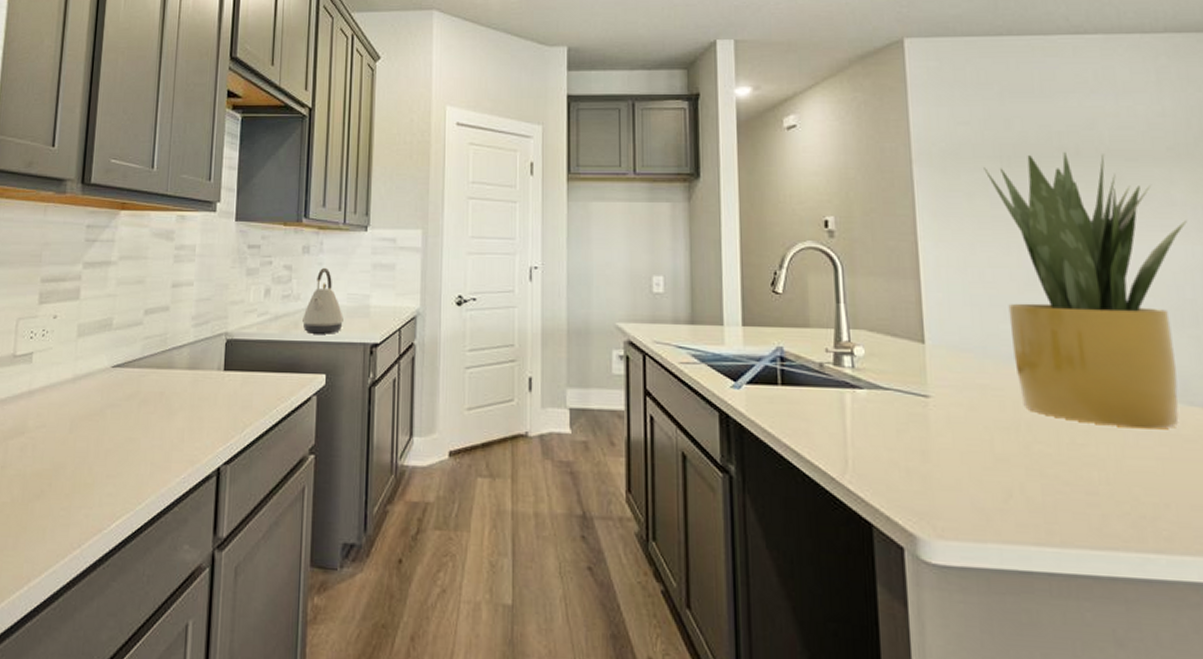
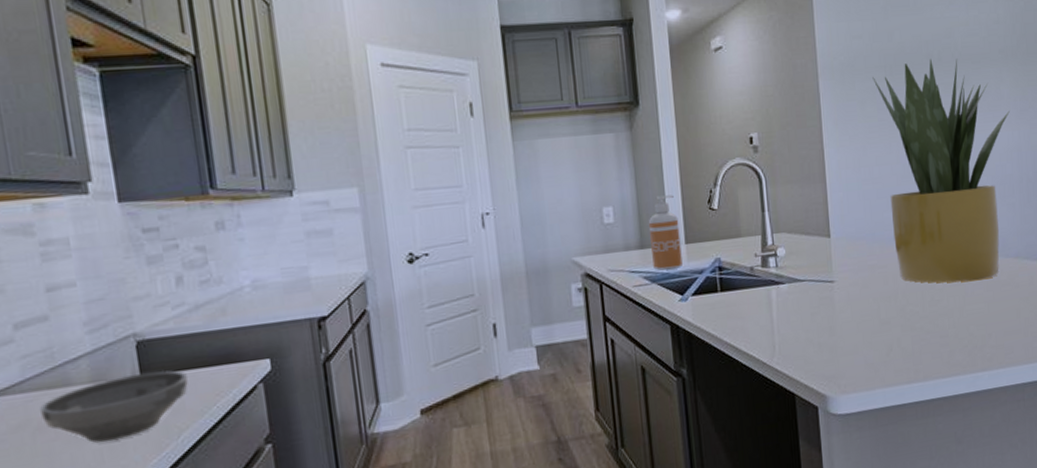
bowl: none [147,368,258,424] -> present [39,370,188,443]
kettle: present [302,267,343,334] -> none [230,242,281,318]
soap dispenser: none [701,271,738,351] -> present [648,195,683,271]

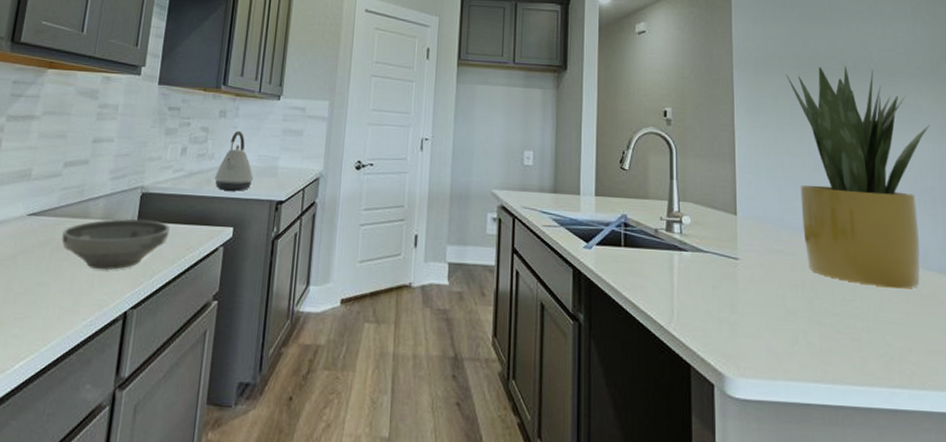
kettle: none [230,242,281,318] -> present [215,130,253,191]
soap dispenser: present [648,195,683,271] -> none [562,149,591,217]

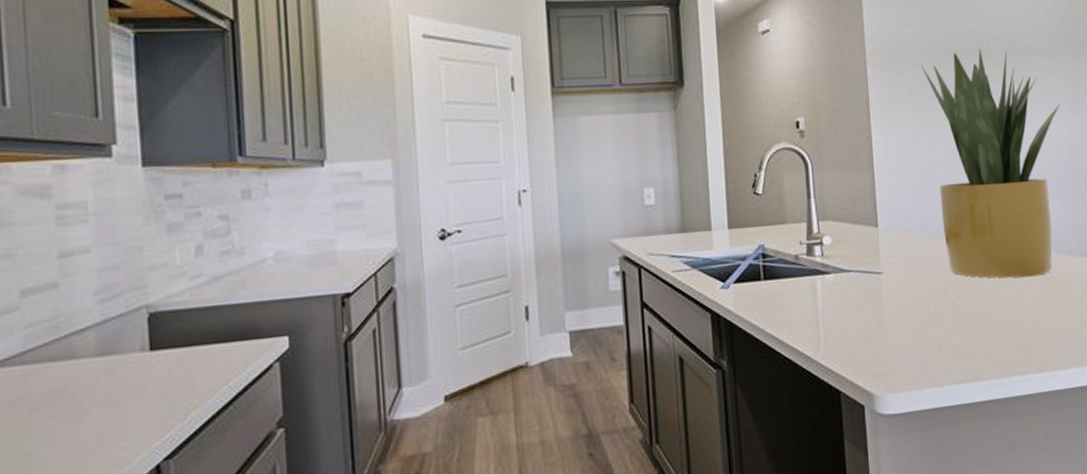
bowl: present [61,219,170,271] -> none [38,344,200,421]
kettle: present [215,130,253,191] -> none [251,212,304,292]

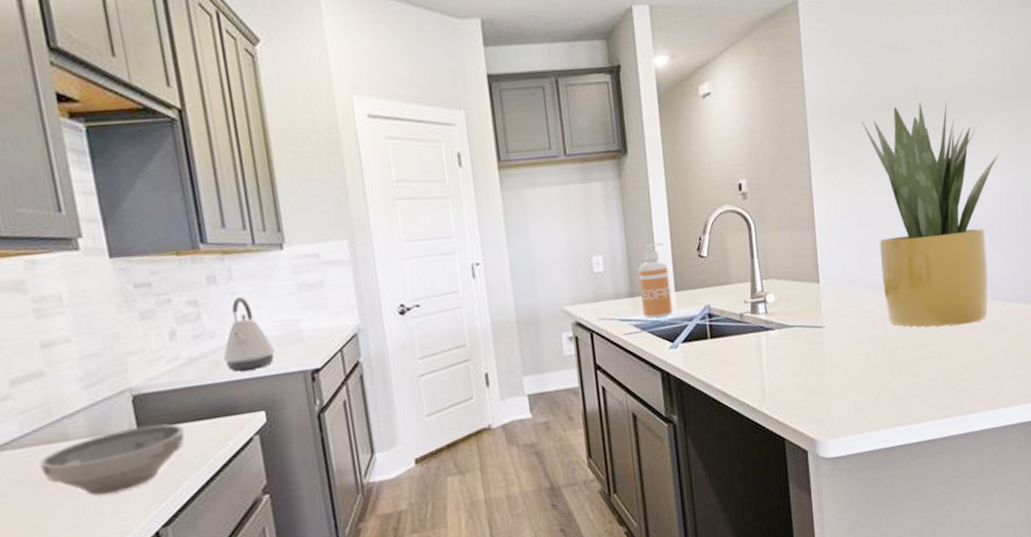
bowl: none [38,344,200,421] -> present [38,423,185,496]
kettle: none [251,212,304,292] -> present [224,296,274,372]
soap dispenser: none [690,177,725,256] -> present [637,242,673,319]

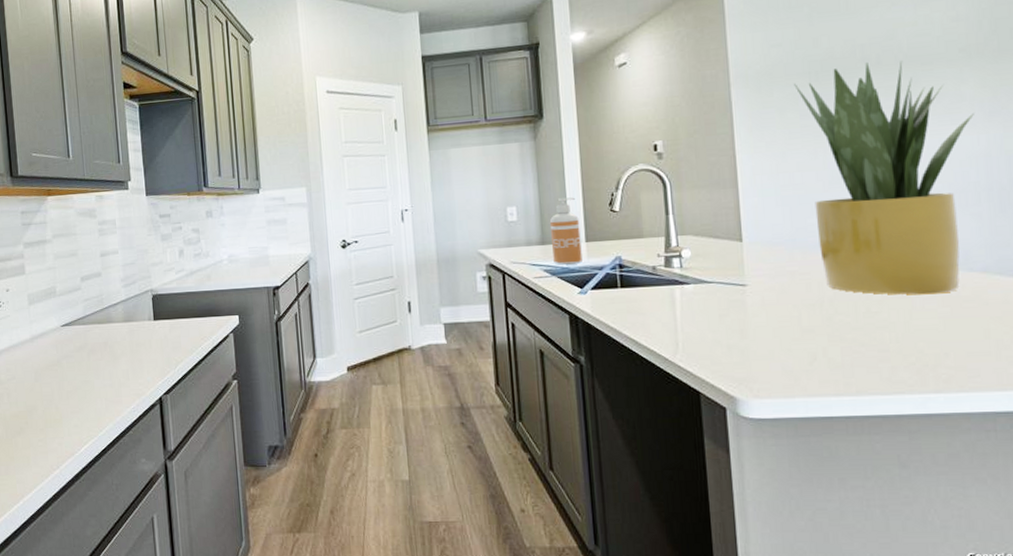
bowl: present [38,423,185,496] -> none [92,317,184,365]
kettle: present [224,296,274,372] -> none [213,227,248,284]

